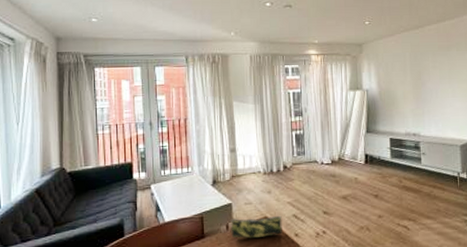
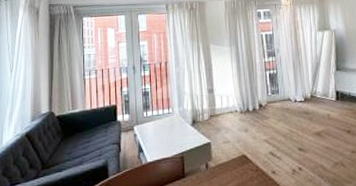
pencil case: present [230,215,282,239] -> none [209,153,260,177]

